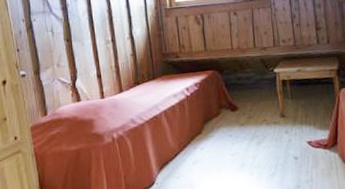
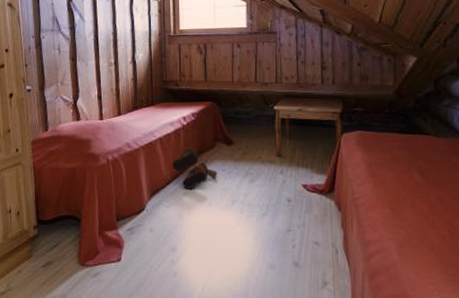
boots: none [179,117,225,159] -> present [173,148,218,189]

